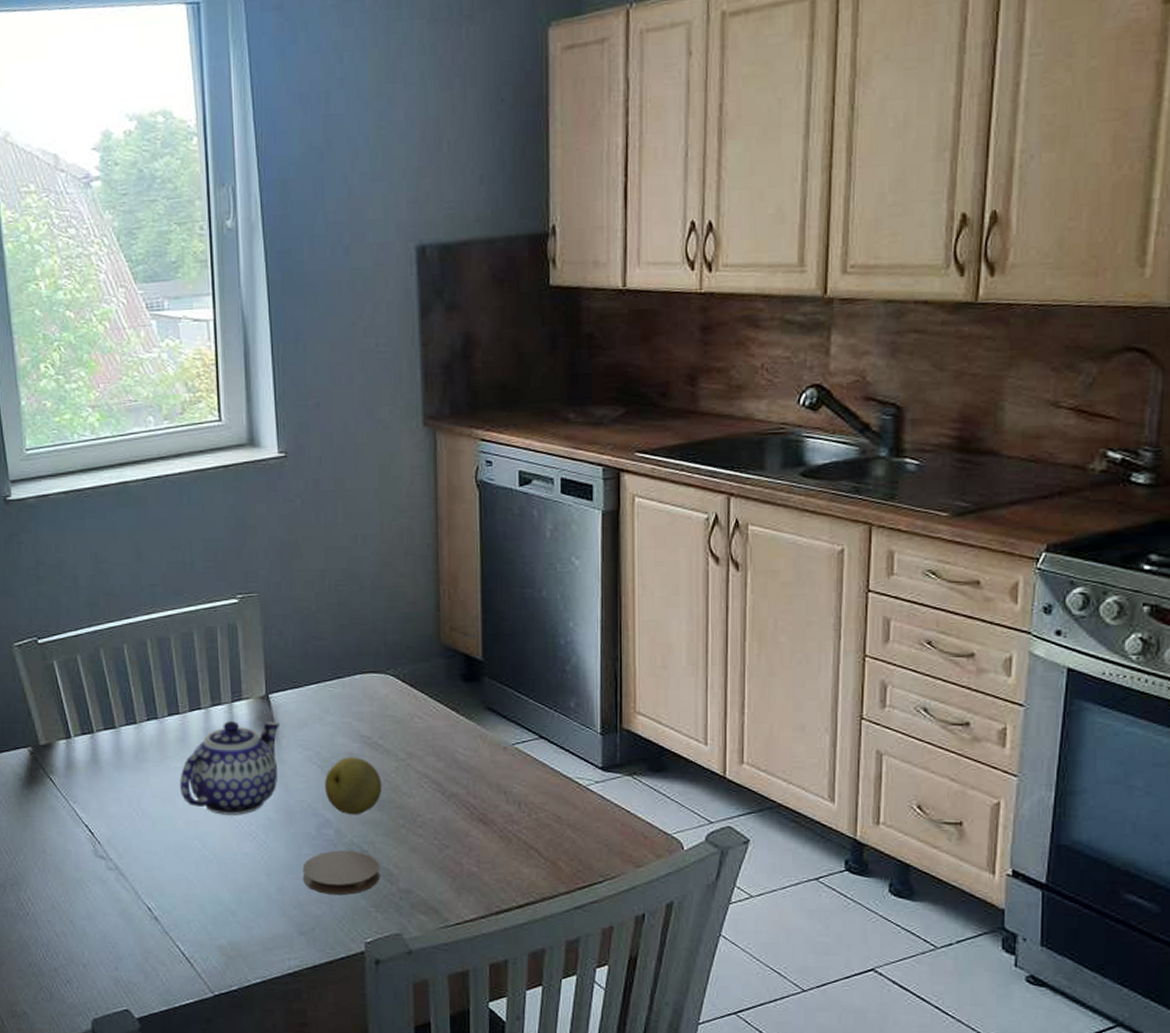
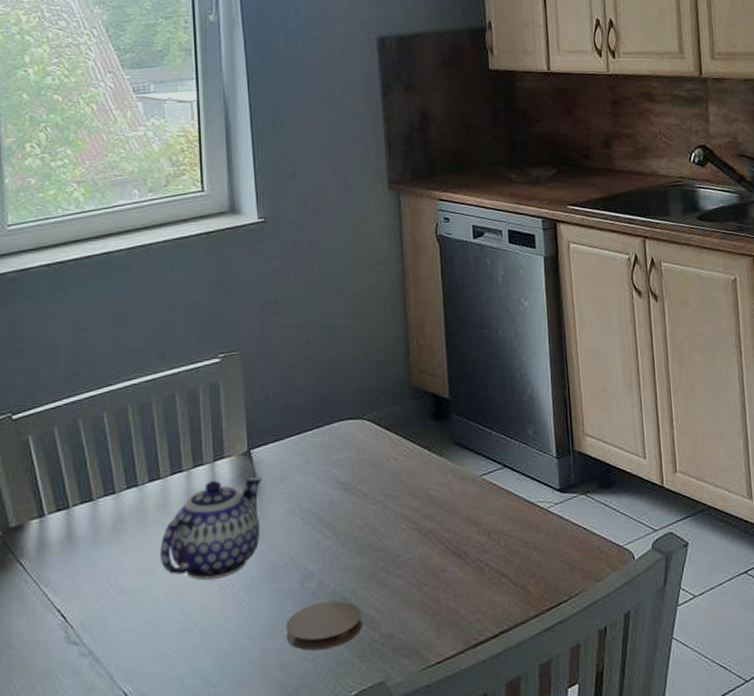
fruit: present [325,757,382,815] -> none [307,504,362,564]

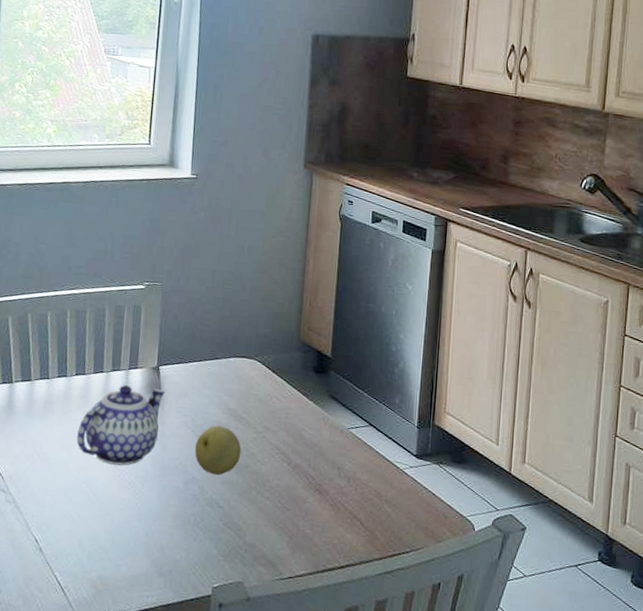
coaster: present [285,600,362,651] -> none [167,503,231,544]
fruit: none [307,504,362,564] -> present [195,425,242,476]

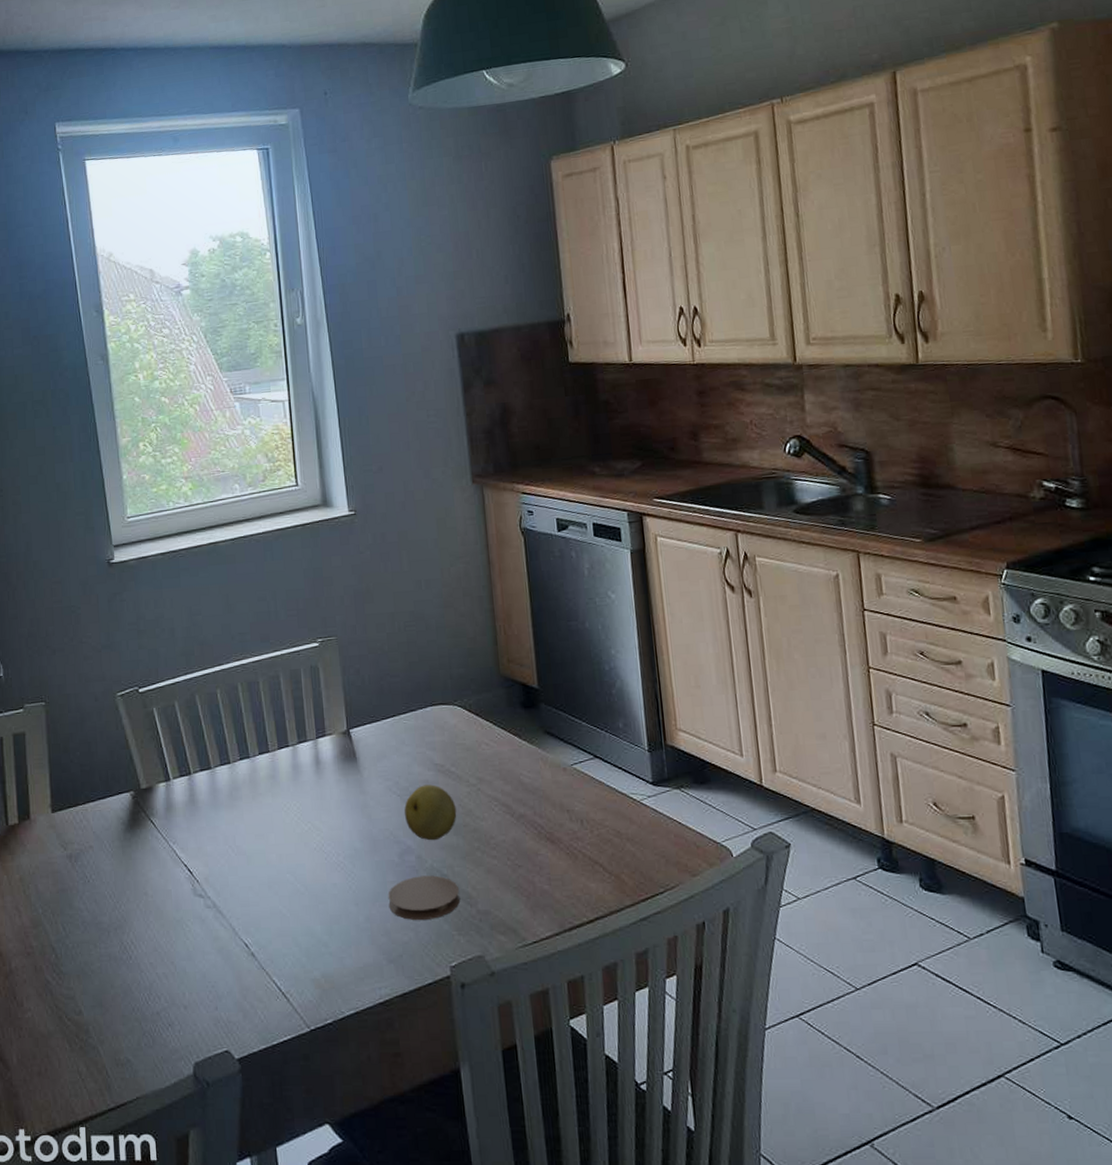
teapot: present [77,385,166,466] -> none [271,755,362,847]
coaster: none [167,503,231,544] -> present [388,875,460,921]

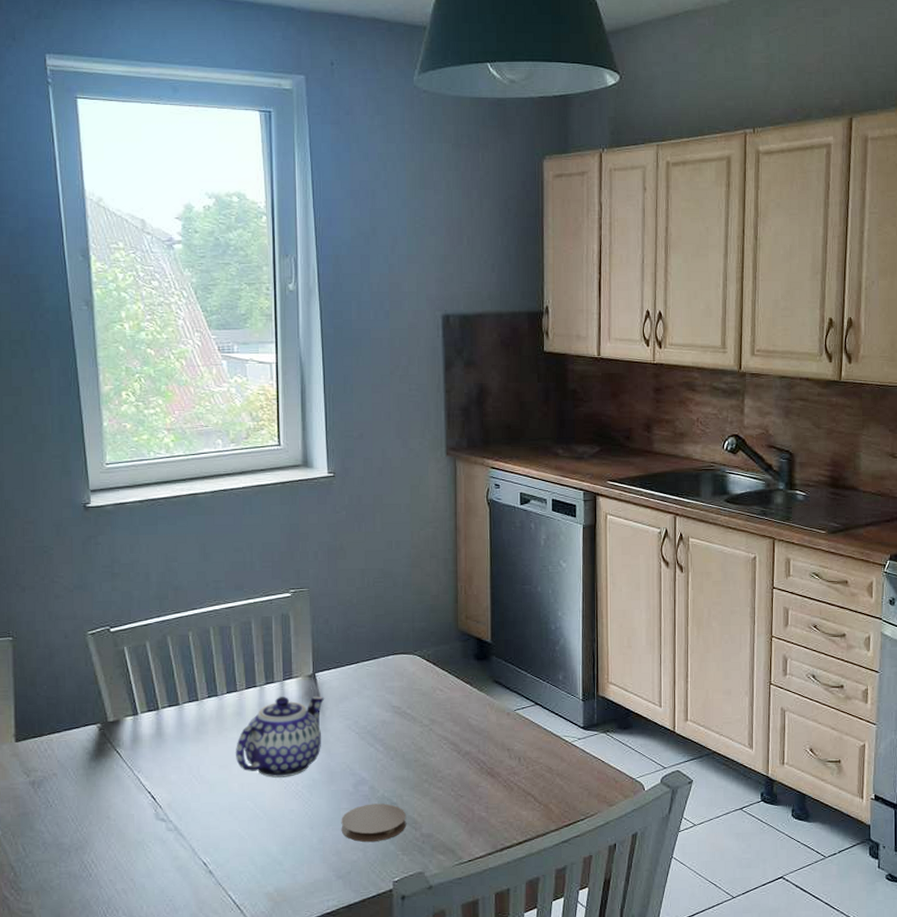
teapot: none [271,755,362,847] -> present [236,696,325,778]
fruit: present [404,784,457,841] -> none [362,724,409,774]

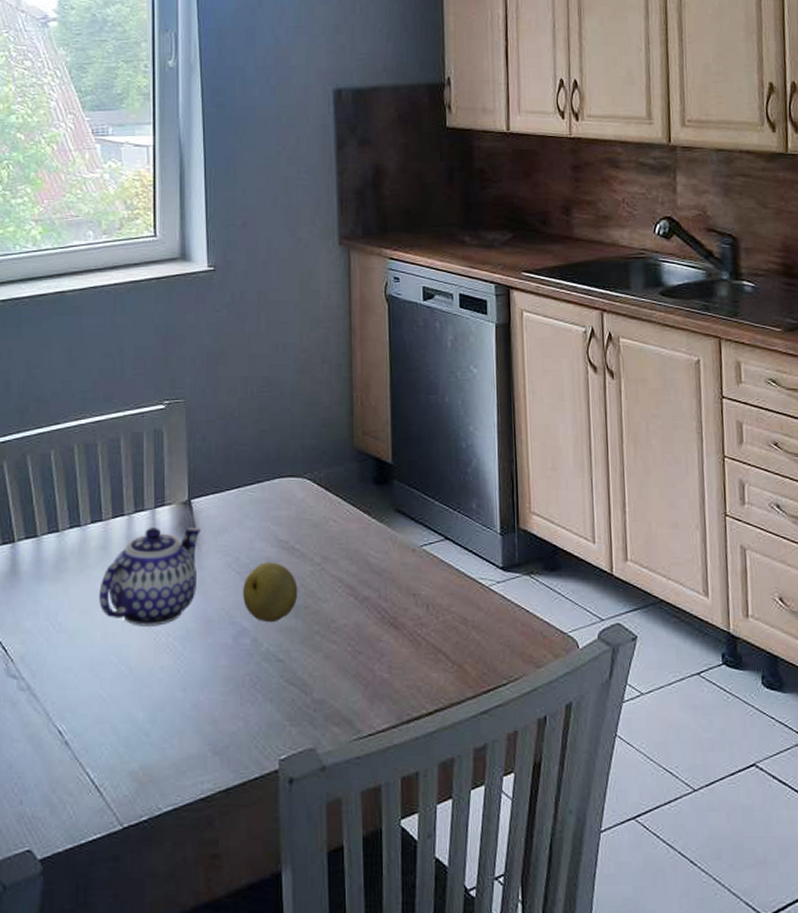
coaster: present [341,803,406,843] -> none [218,660,294,709]
fruit: none [362,724,409,774] -> present [243,562,298,623]

